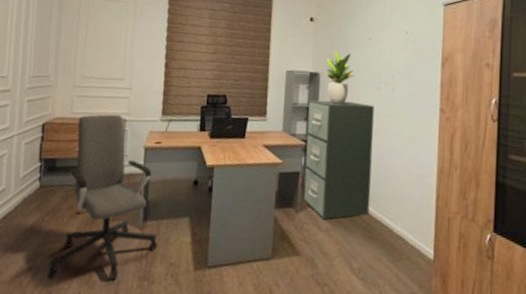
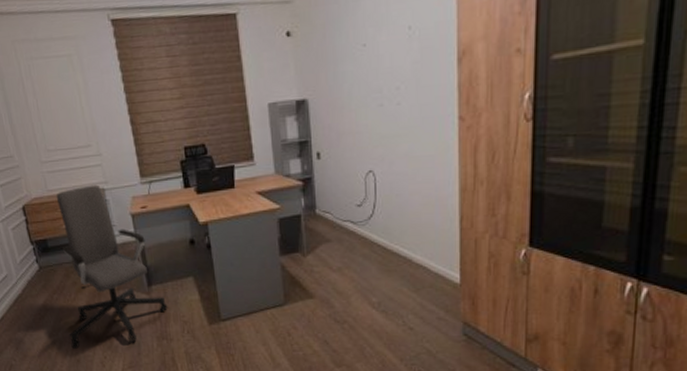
filing cabinet: present [303,100,375,220] -> none [299,126,384,260]
potted plant: present [324,50,354,105] -> none [313,68,349,135]

